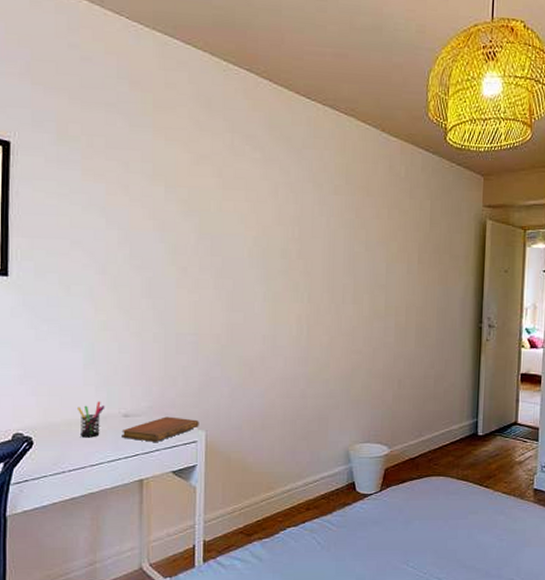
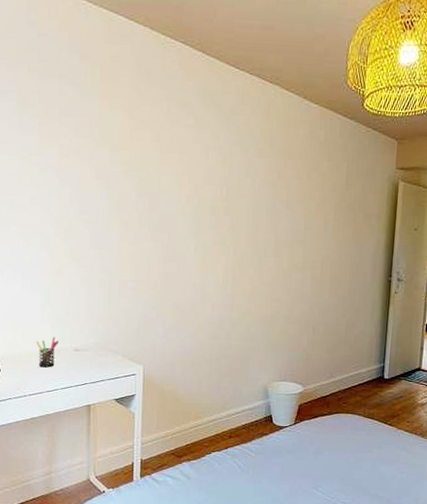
notebook: present [121,416,199,442] -> none [73,352,138,373]

